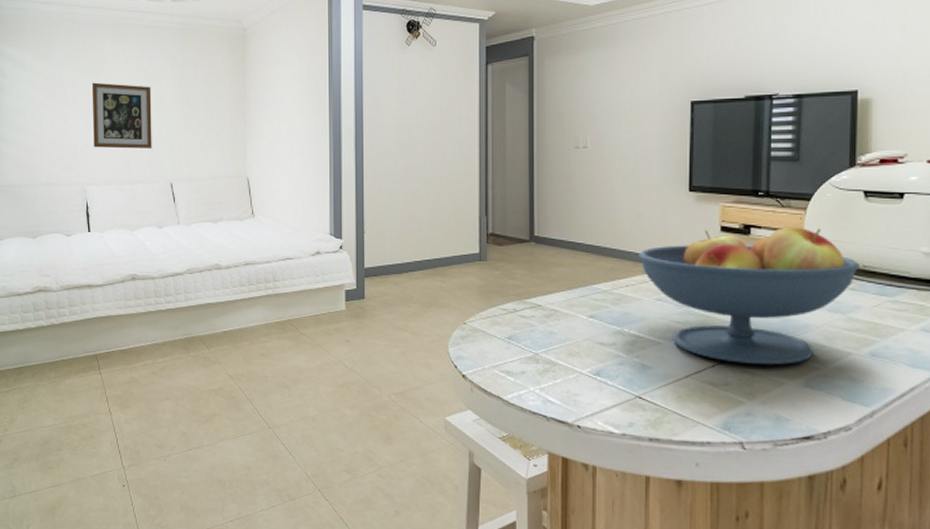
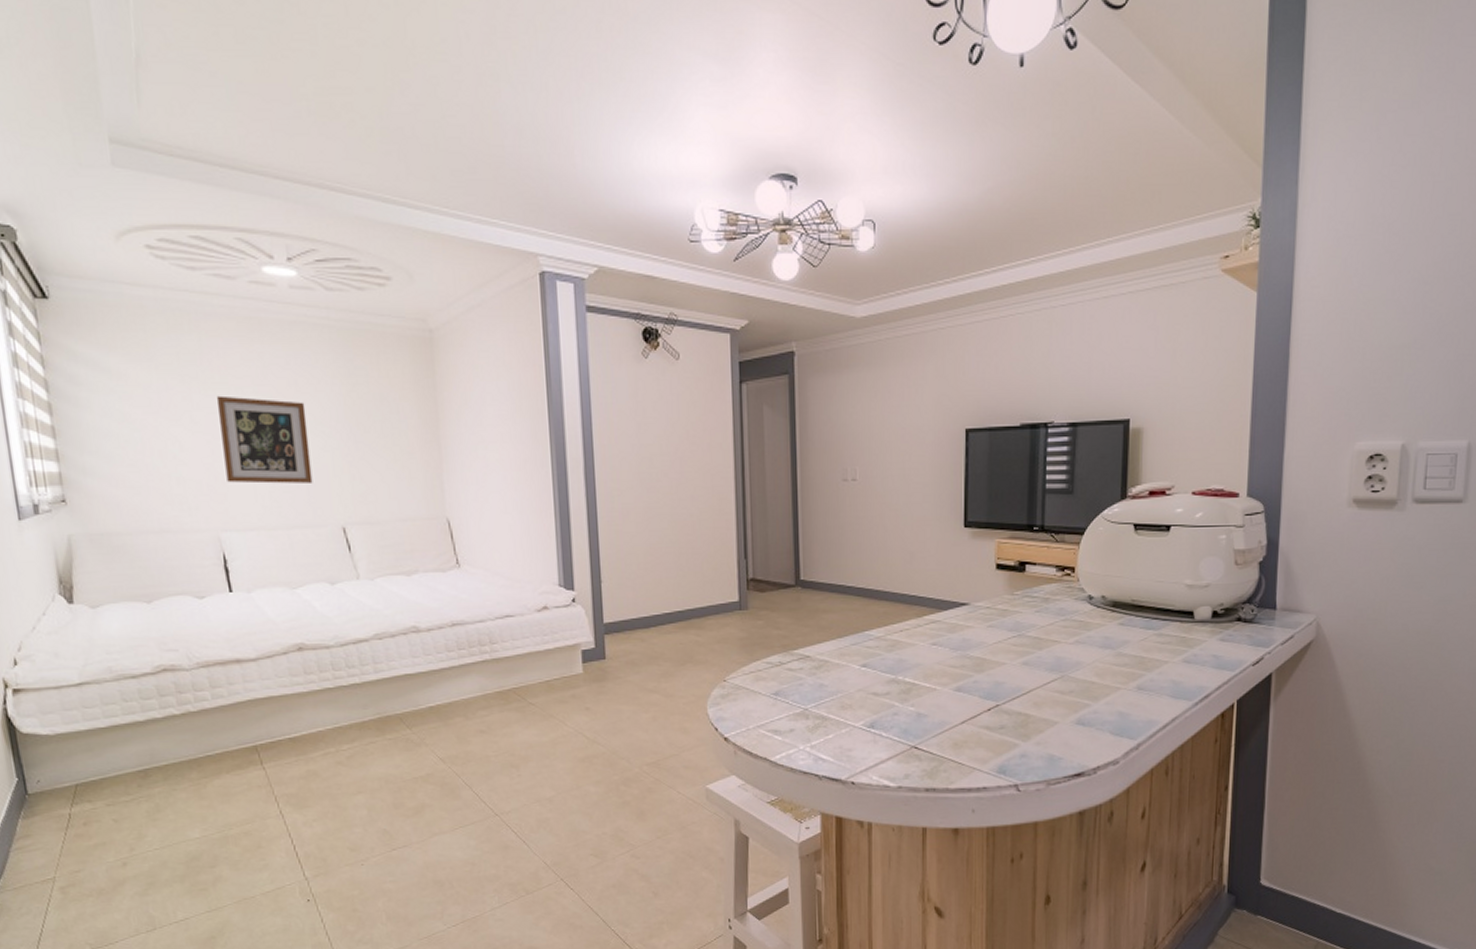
fruit bowl: present [637,226,859,366] -> none [911,562,1129,706]

